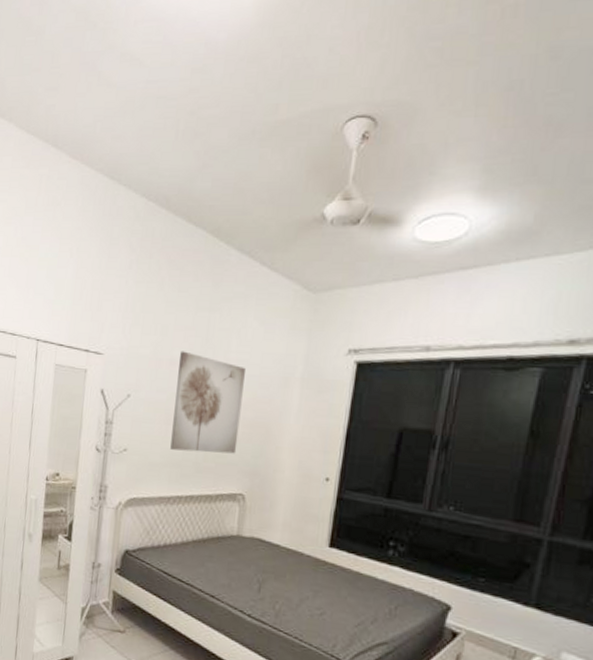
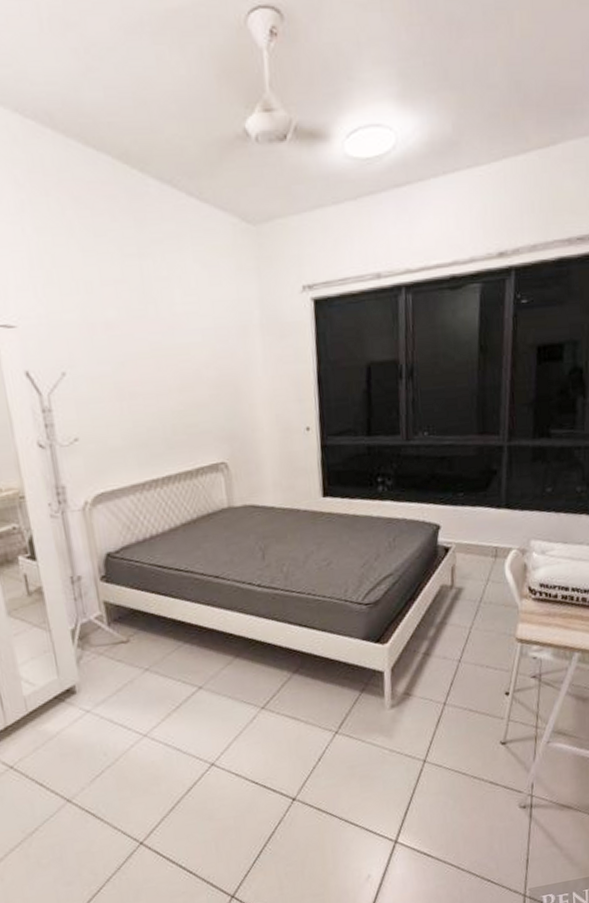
wall art: present [170,351,245,454] -> none [116,310,208,429]

